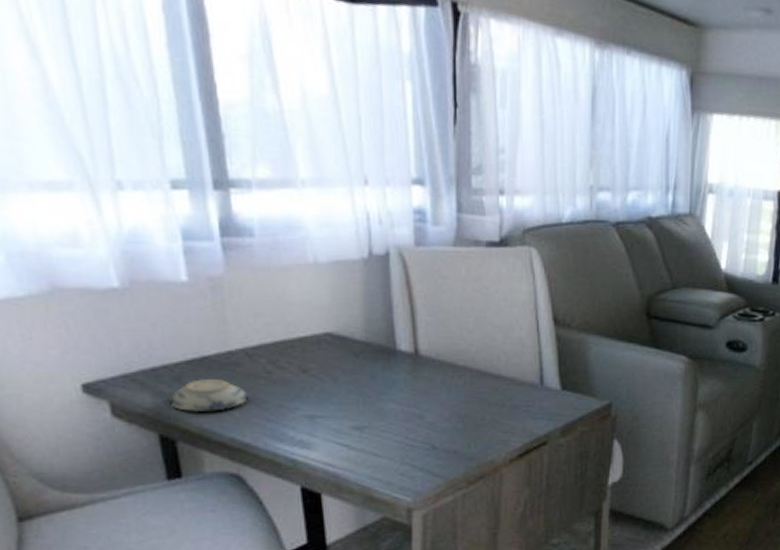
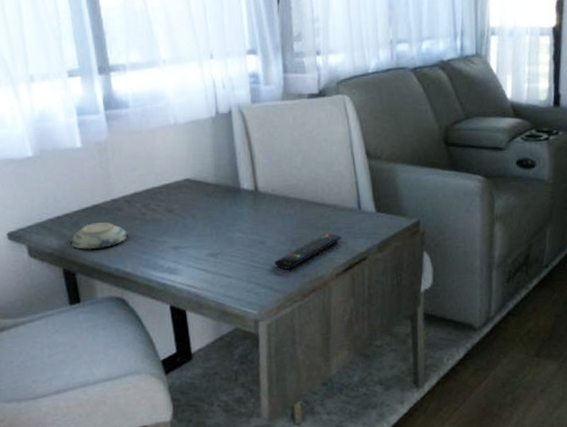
remote control: none [435,411,519,451] -> present [274,233,342,270]

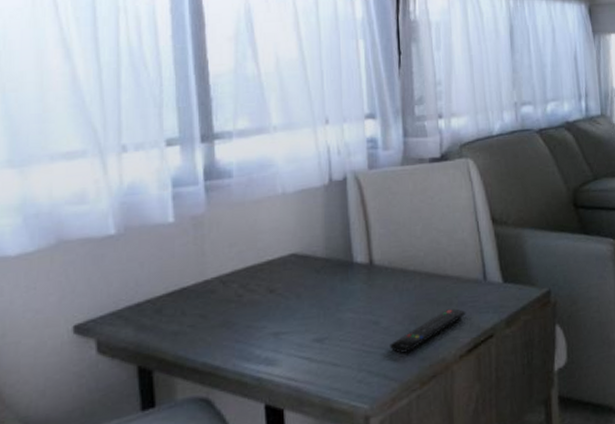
decorative bowl: present [70,222,128,249] -> none [150,307,220,341]

